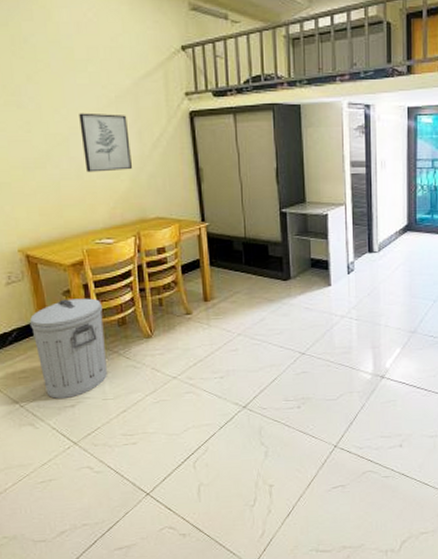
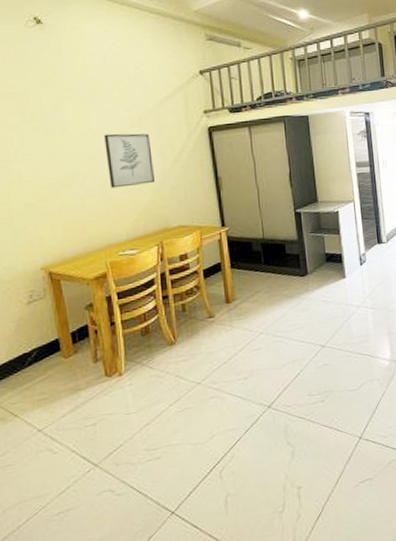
trash can: present [29,298,107,399] -> none [50,310,130,419]

